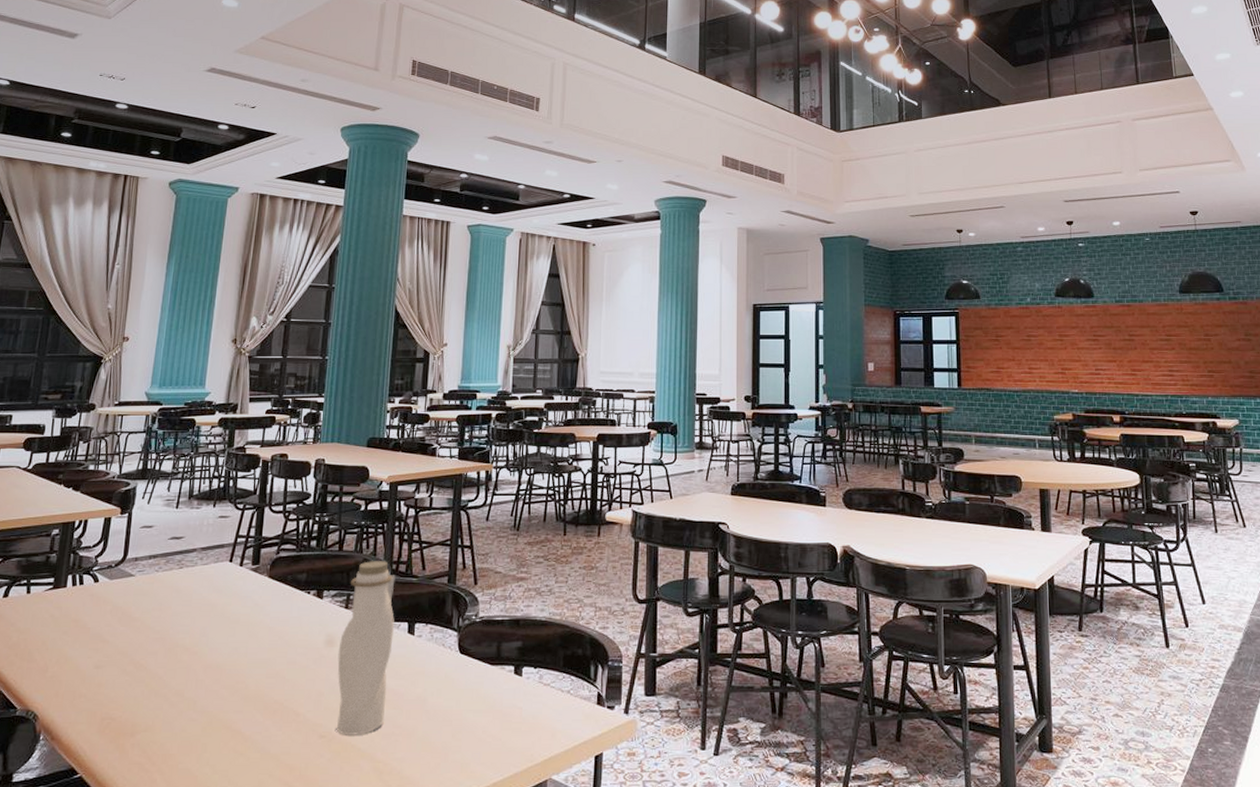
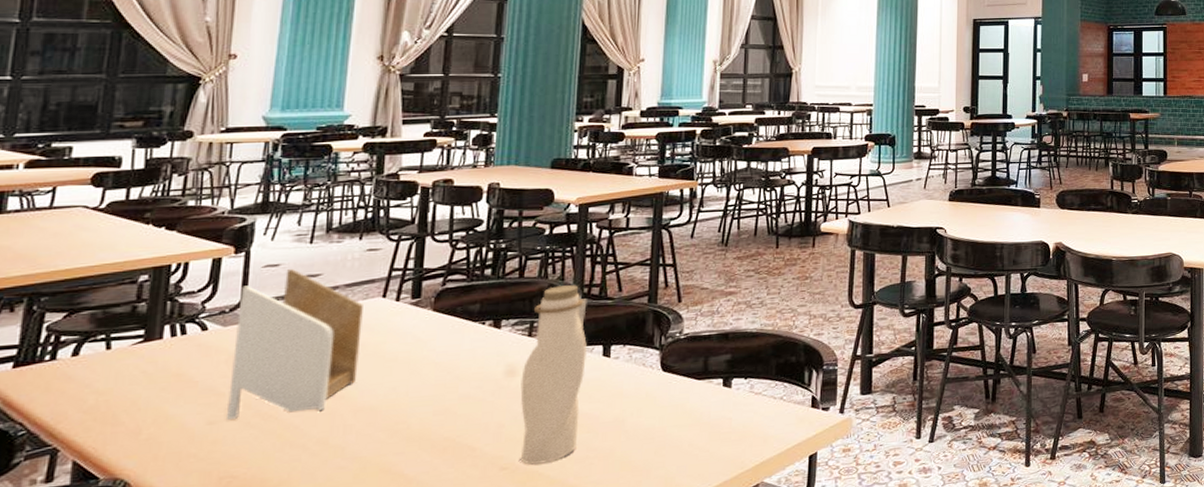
napkin holder: none [109,531,215,665] -> present [226,269,363,420]

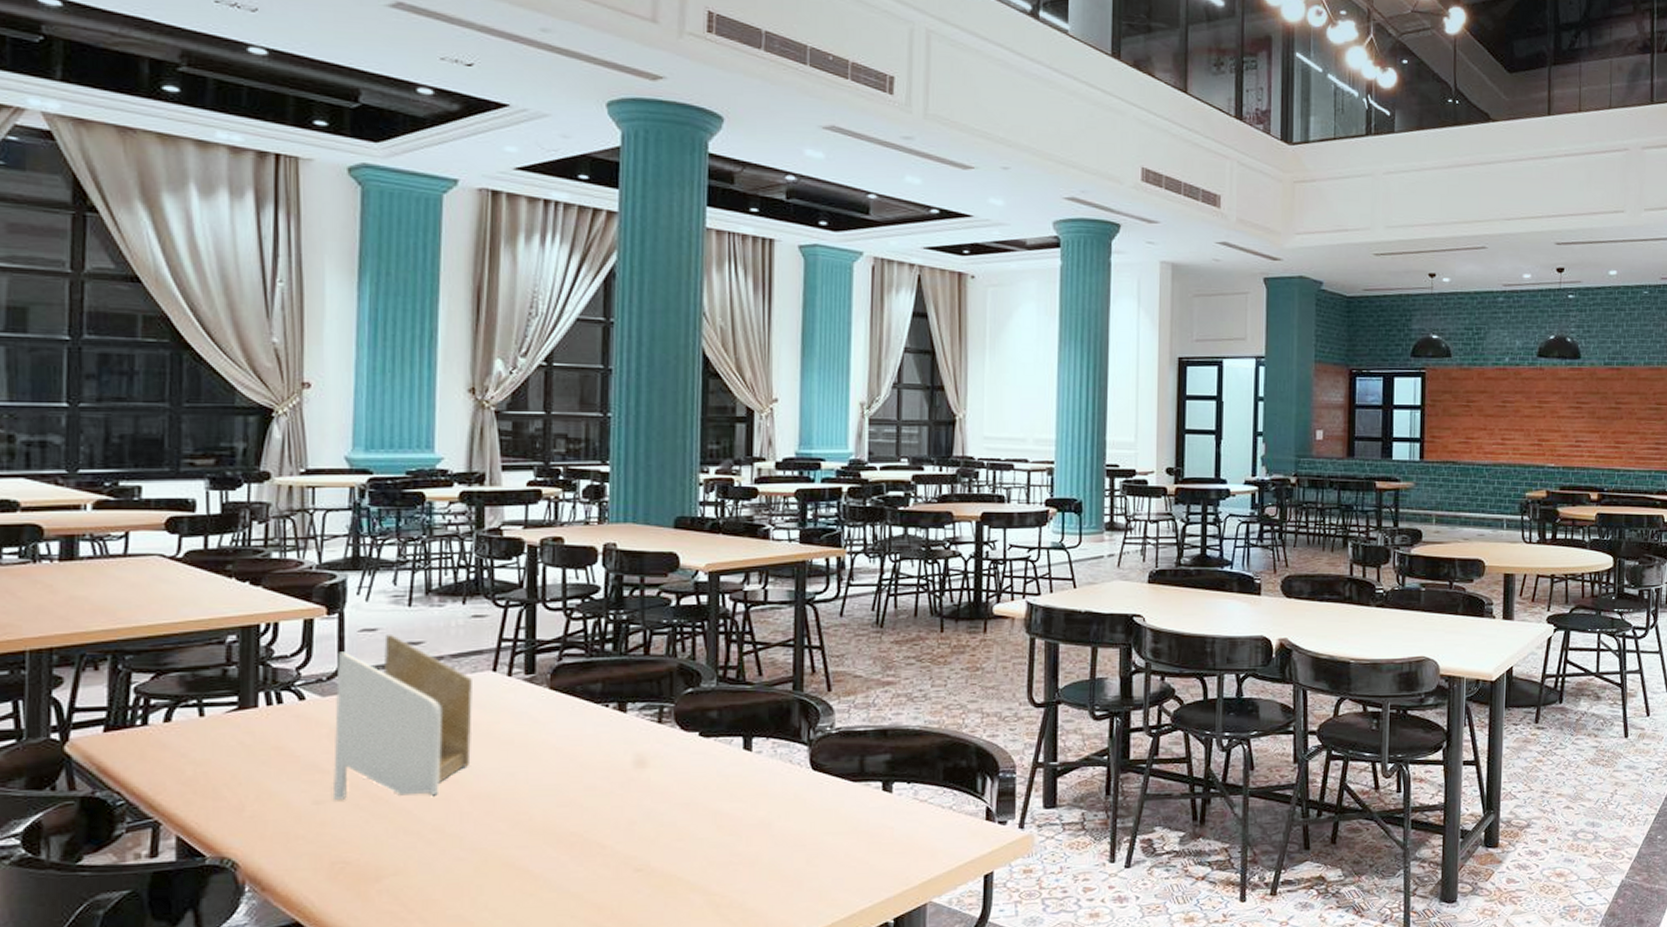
water bottle: present [520,285,588,465] -> none [652,666,726,868]

